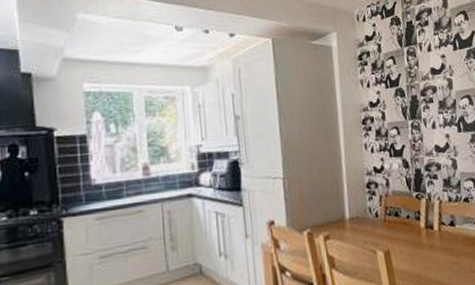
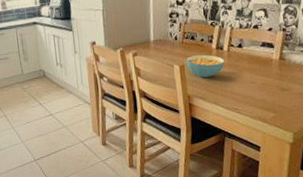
cereal bowl: none [391,235,437,267] -> present [186,54,225,78]

